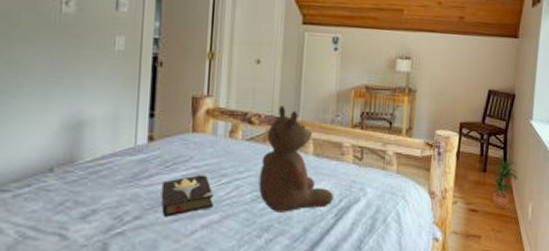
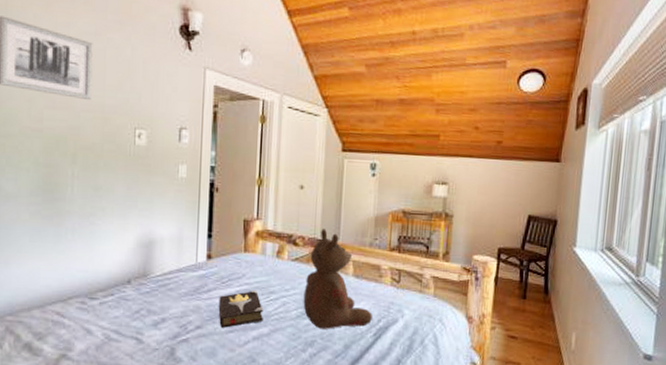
potted plant: present [492,155,518,210] -> none [532,282,561,338]

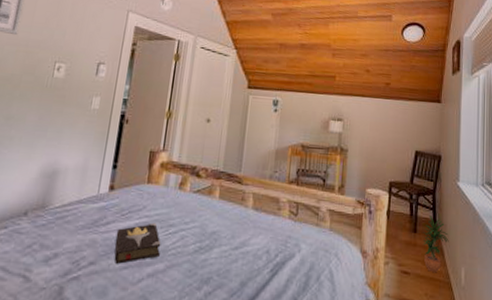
teddy bear: present [303,229,372,329] -> none [201,161,270,265]
potted plant: none [532,282,561,338] -> present [423,215,449,273]

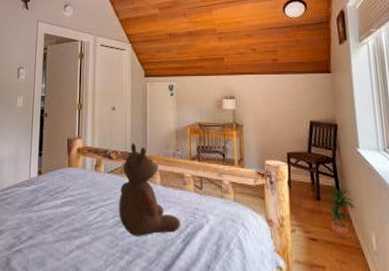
hardback book: present [114,222,161,264] -> none [47,201,85,238]
teddy bear: none [201,161,270,265] -> present [119,143,180,236]

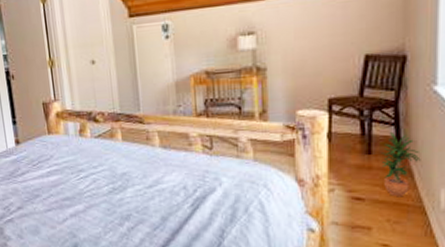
teddy bear: present [119,143,180,236] -> none [111,102,187,203]

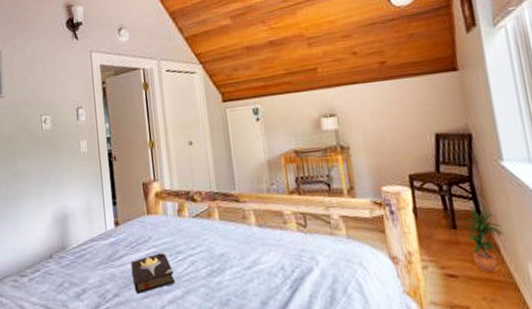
hardback book: none [32,169,77,207] -> present [130,251,175,294]

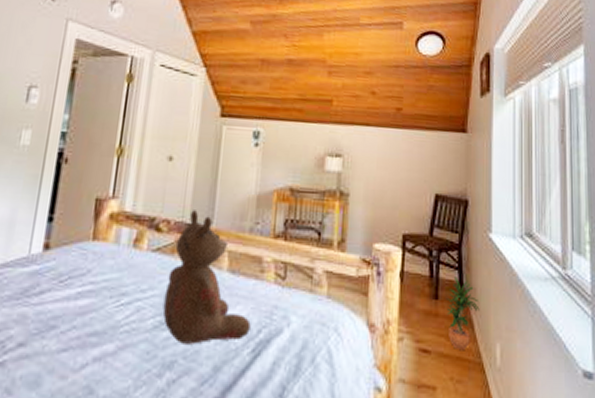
hardback book: present [130,251,175,294] -> none [49,290,111,345]
teddy bear: none [209,181,285,286] -> present [162,210,251,344]

